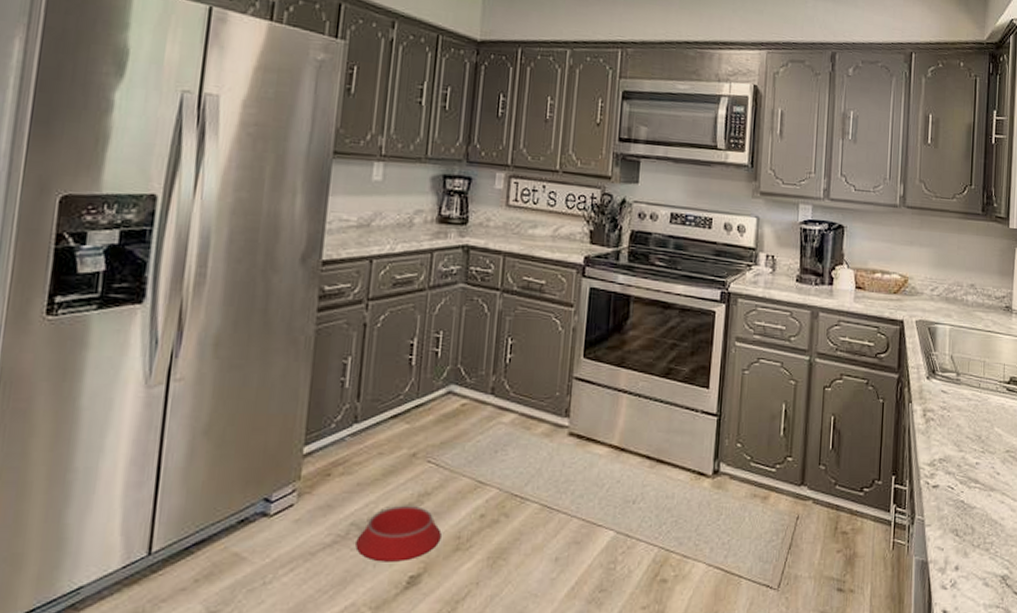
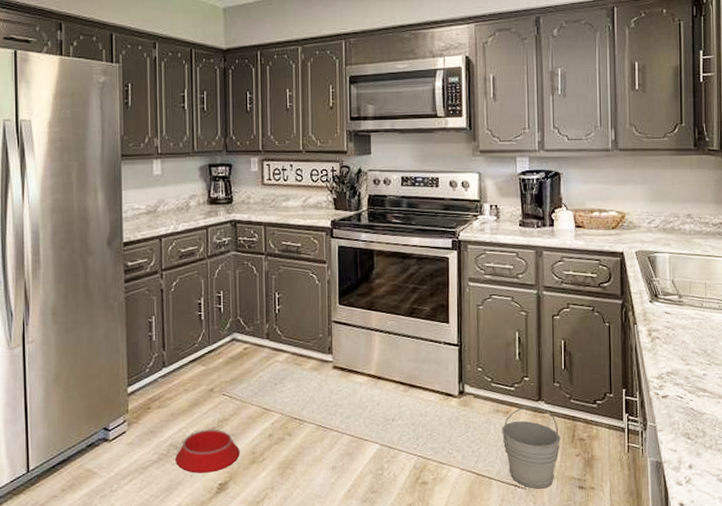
bucket: none [757,490,822,591] -> present [502,405,560,489]

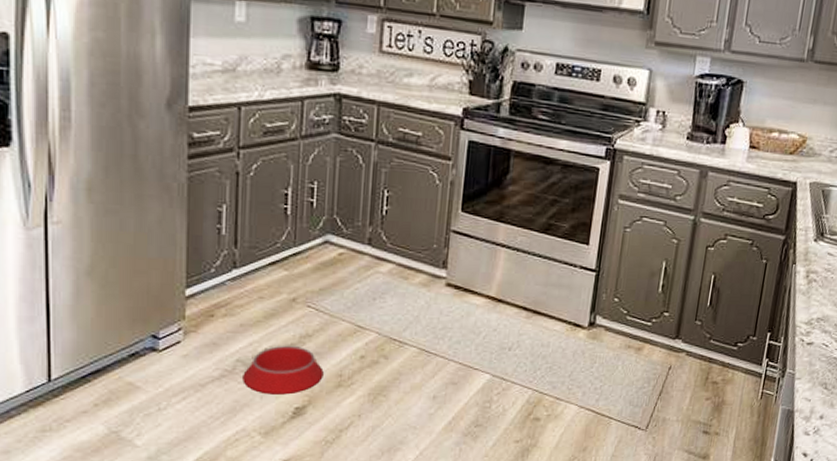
bucket: present [502,405,560,489] -> none [630,343,693,432]

